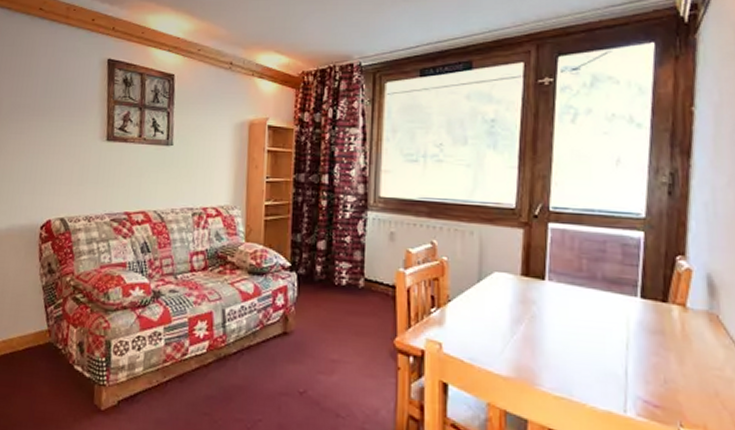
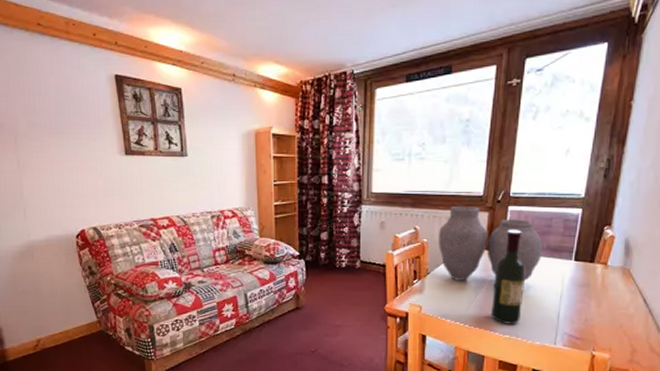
vase: none [461,218,598,320] -> present [438,205,543,281]
wine bottle: none [534,252,576,379] -> present [491,230,525,324]

